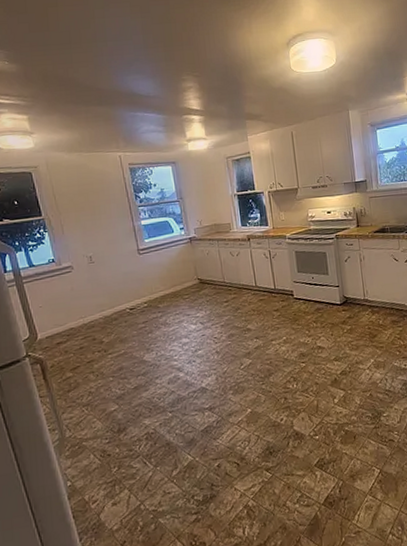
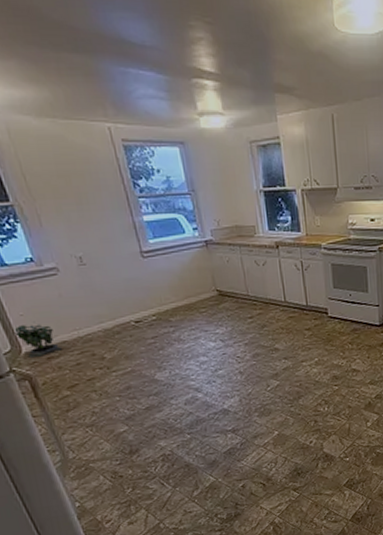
potted plant: none [32,312,69,343] -> present [12,321,62,358]

